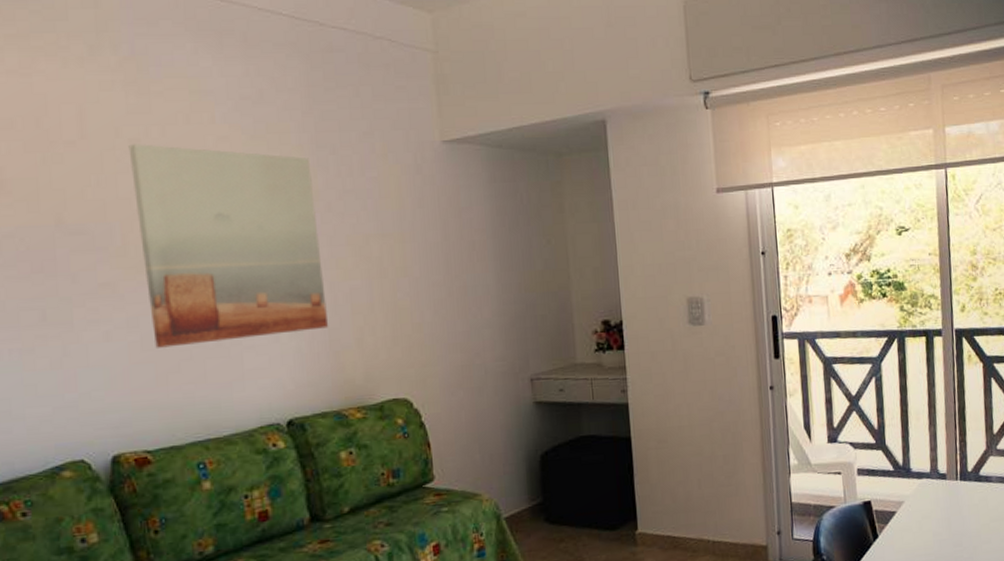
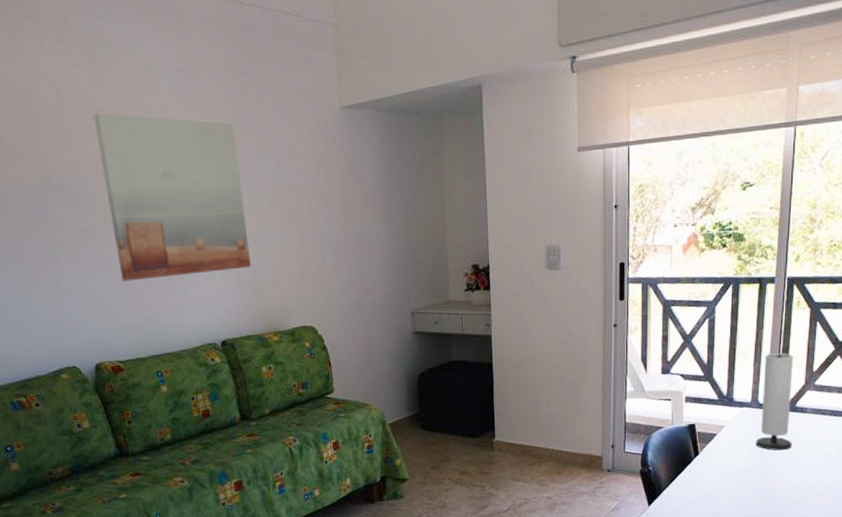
speaker: none [940,414,980,528] -> present [755,352,794,451]

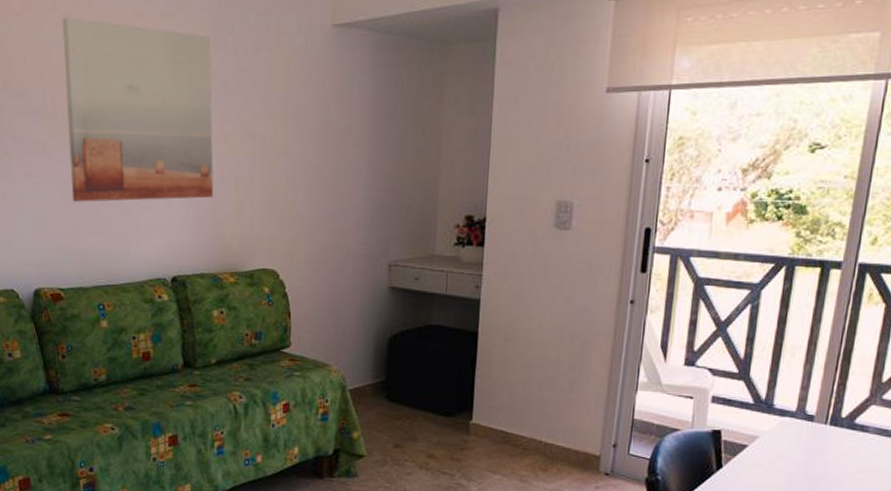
speaker: present [755,352,794,451] -> none [797,354,858,475]

